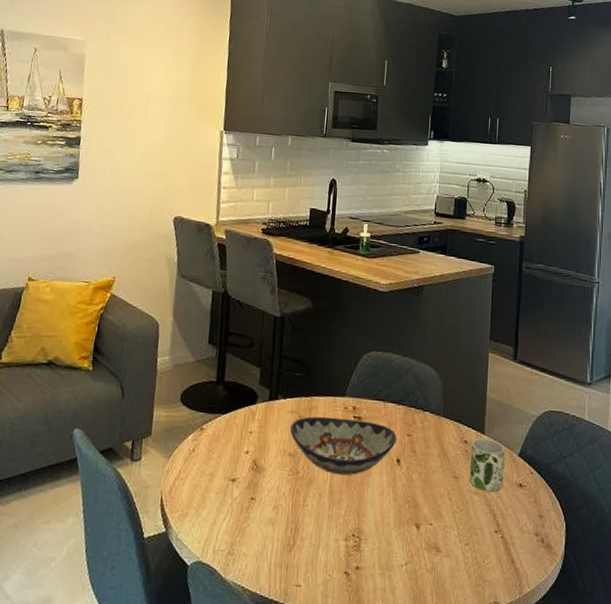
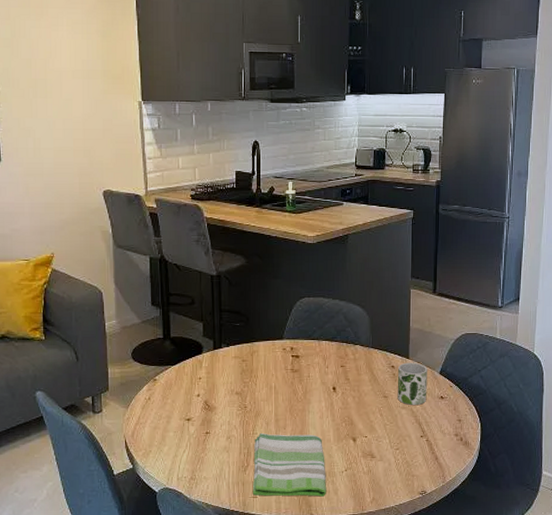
decorative bowl: present [290,416,397,476] -> none [236,358,332,406]
dish towel: none [296,505,383,595] -> present [252,432,326,497]

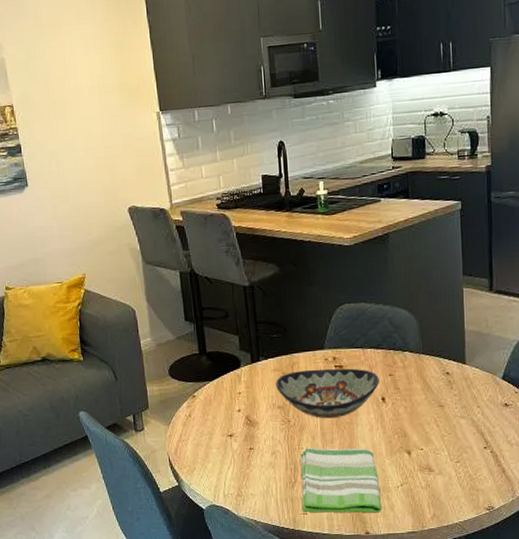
decorative bowl: none [236,358,332,406] -> present [276,368,379,419]
mug: present [397,362,427,406] -> none [453,367,489,415]

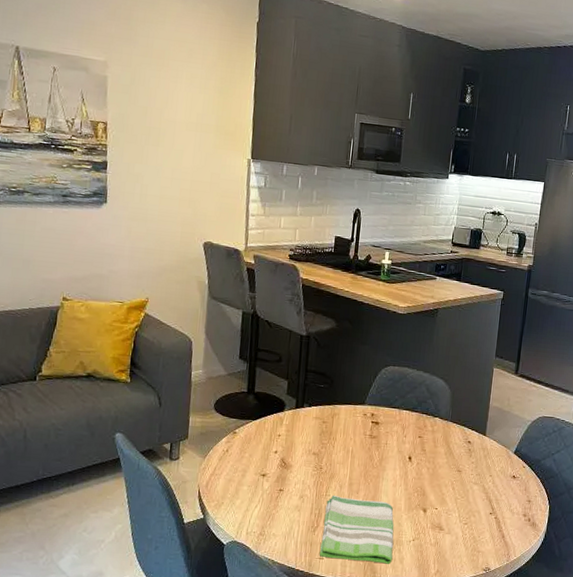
decorative bowl: present [276,368,379,419] -> none [315,422,410,471]

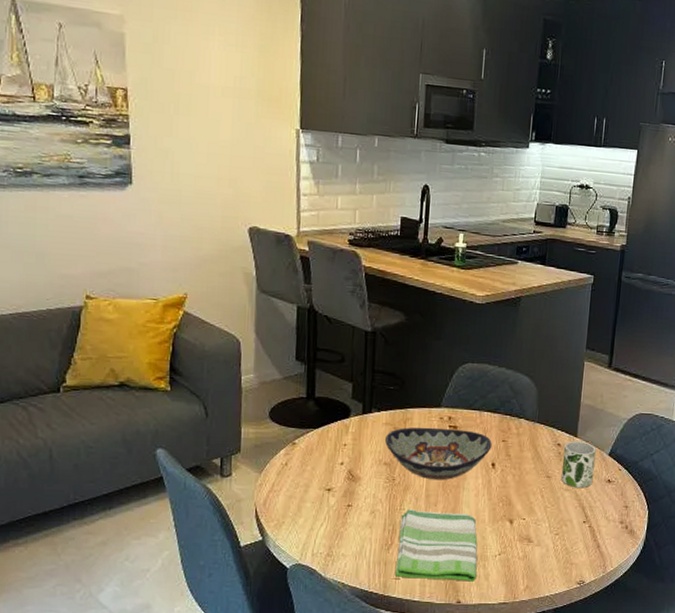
decorative bowl: none [315,422,410,471] -> present [385,427,492,480]
mug: none [470,439,503,483] -> present [561,441,596,488]

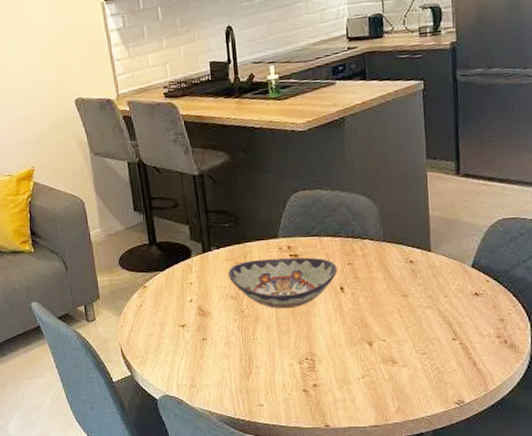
dish towel: present [394,508,478,582] -> none [255,338,342,406]
mug: present [561,441,596,488] -> none [418,255,457,305]

